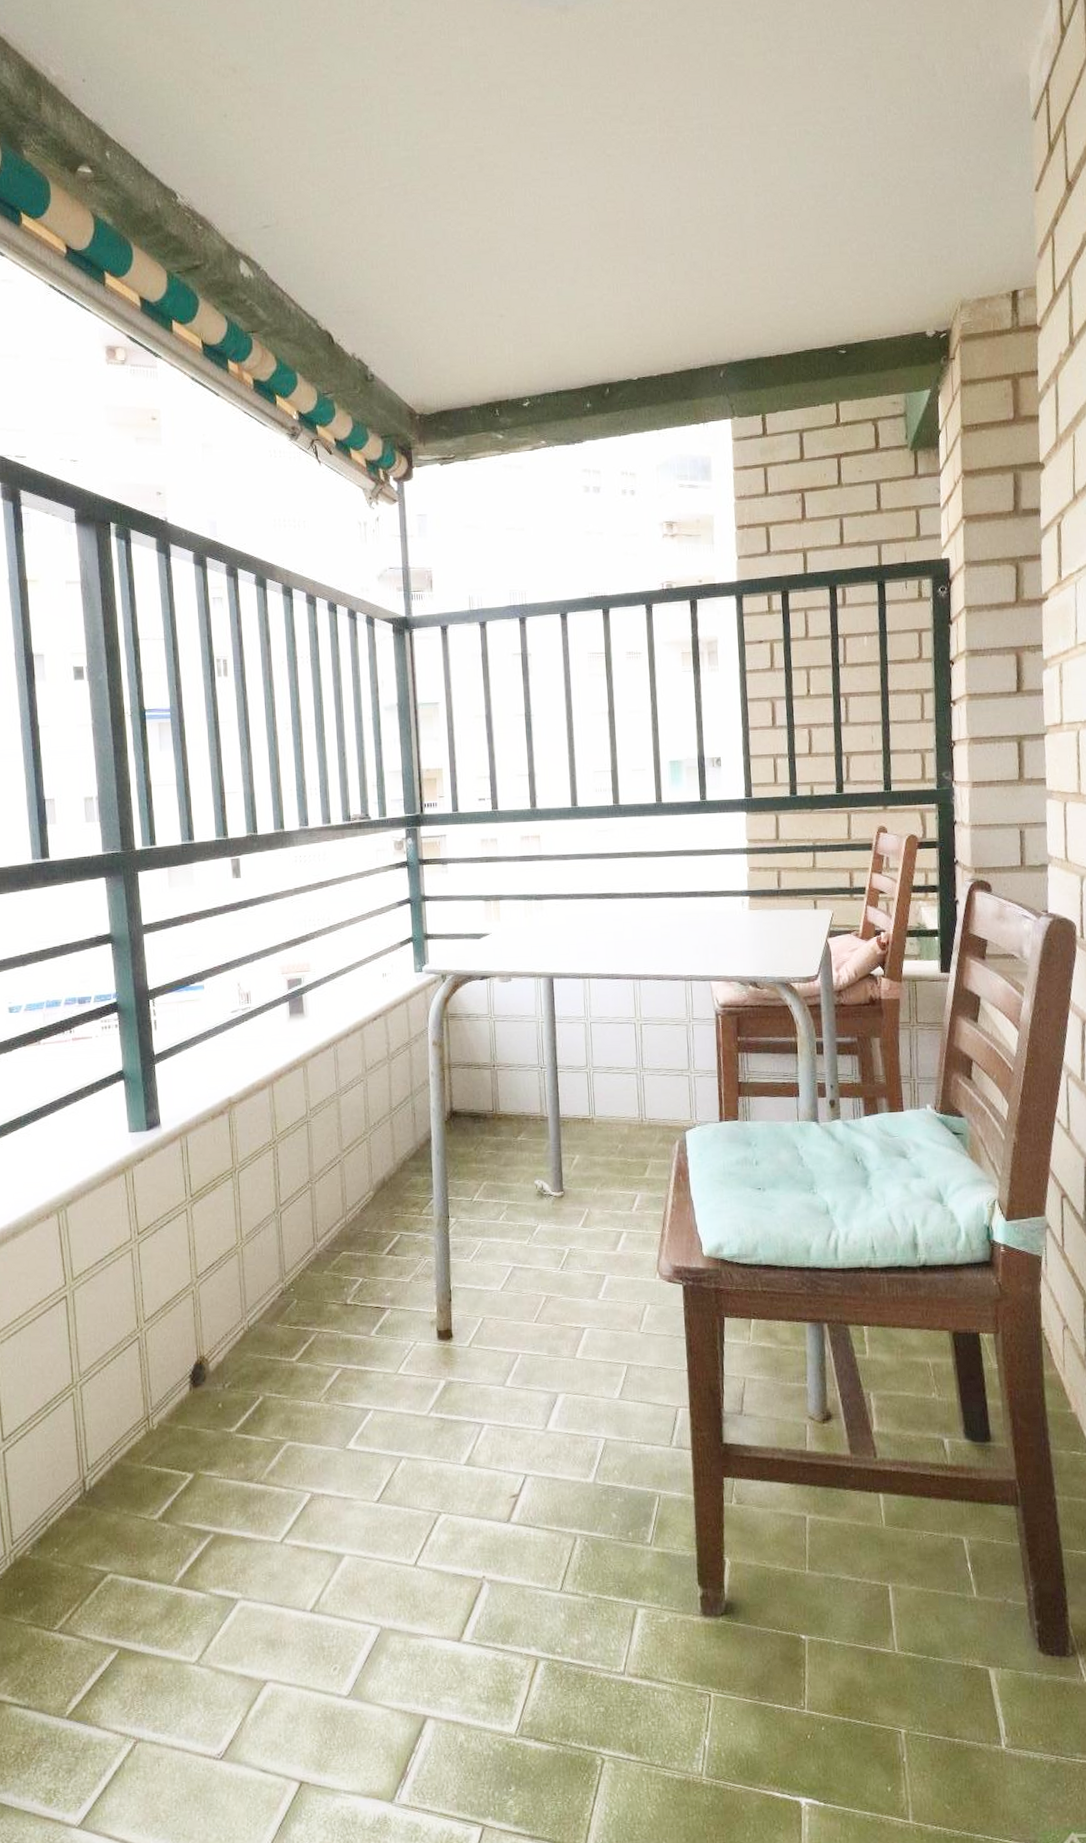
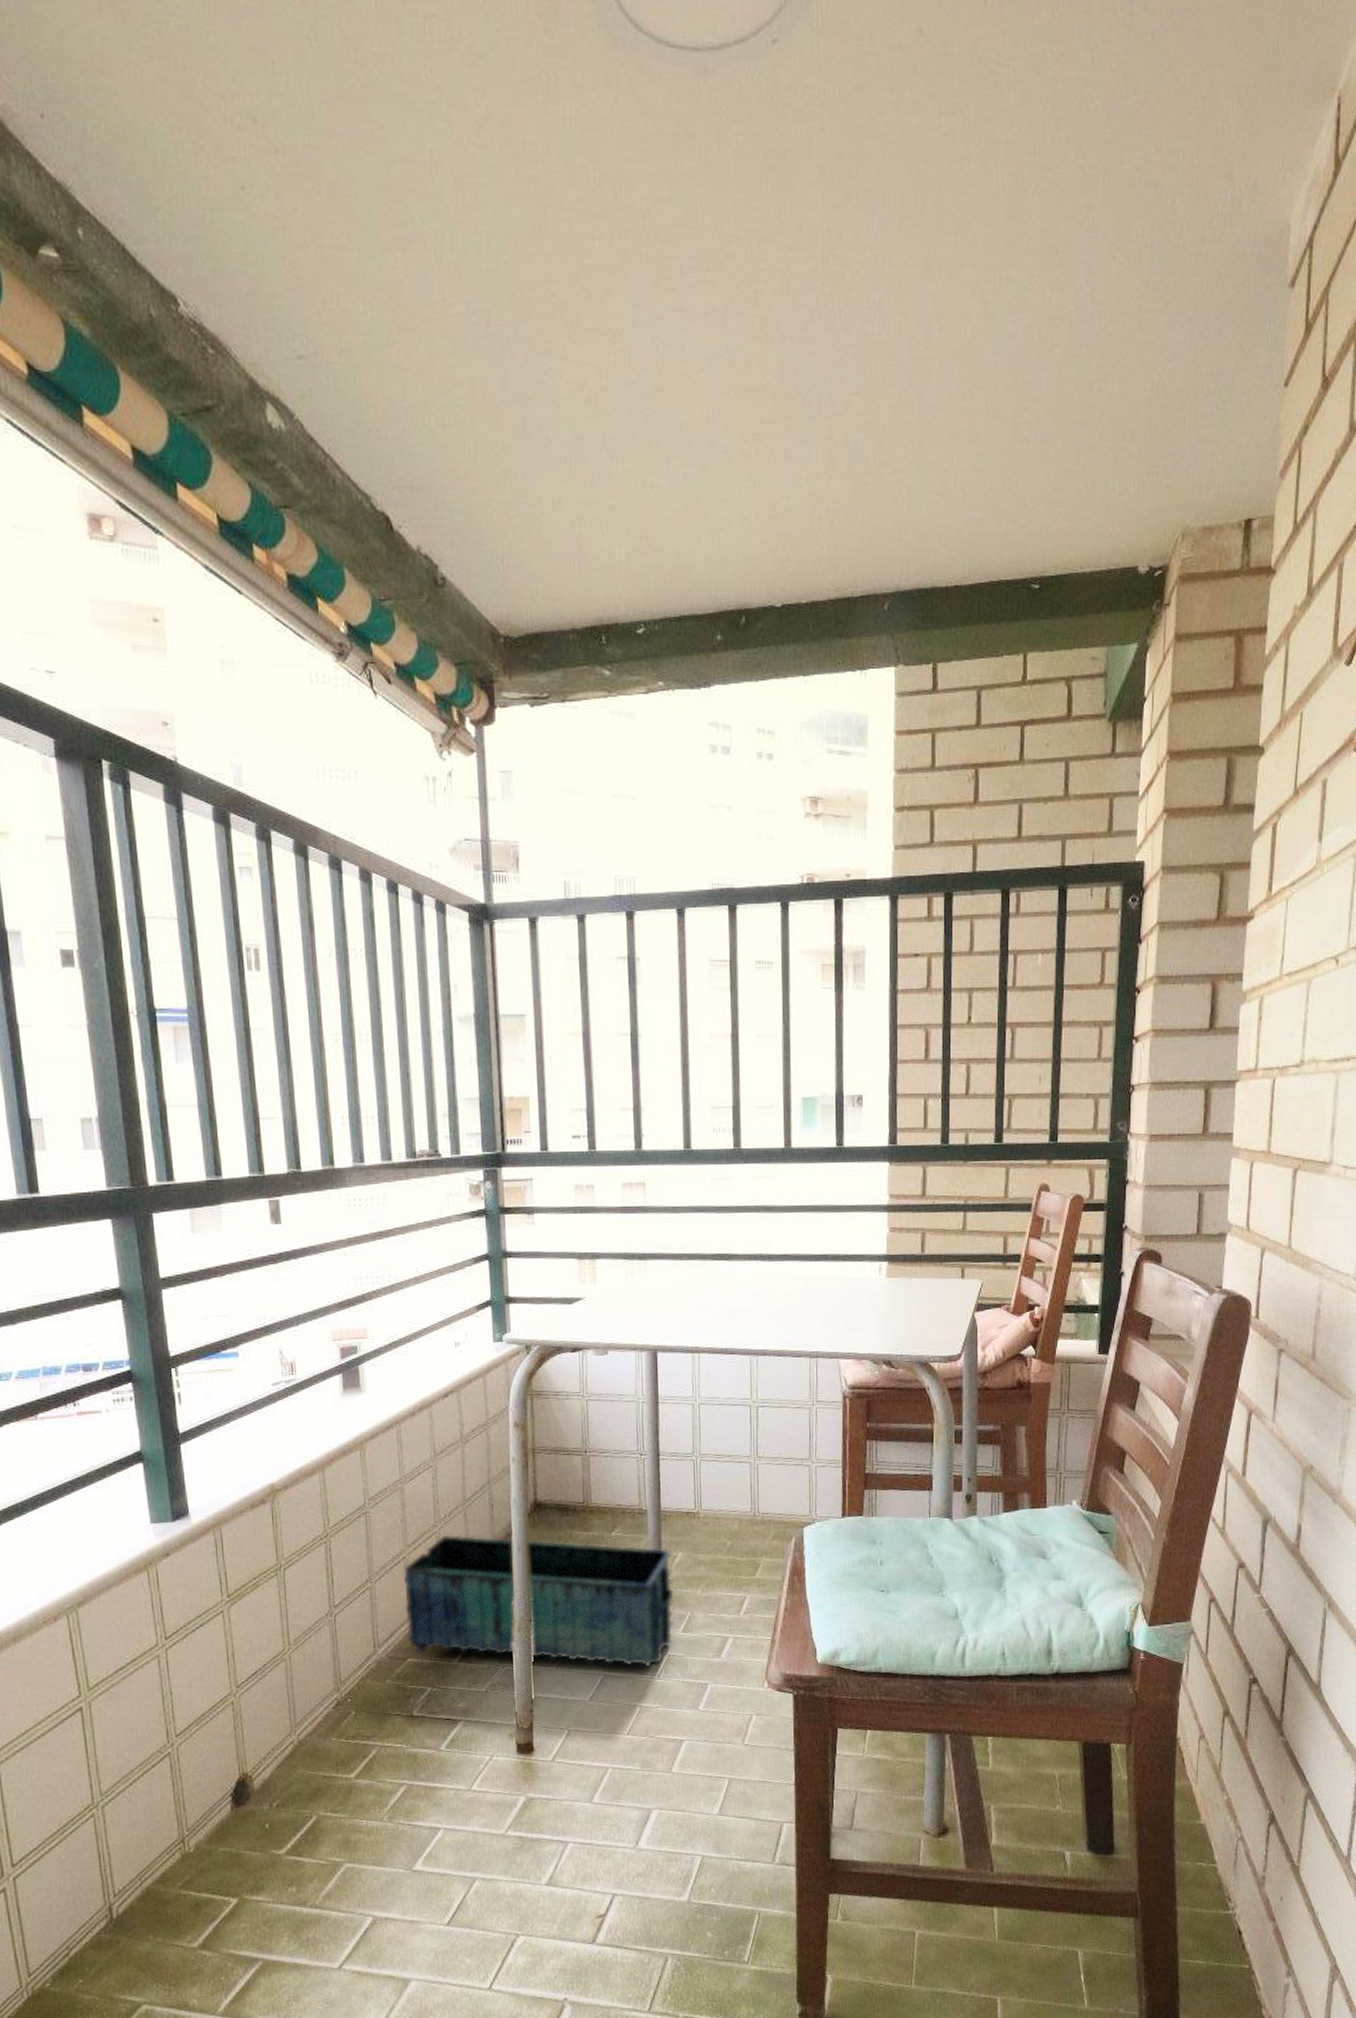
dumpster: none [338,1140,574,1259] -> present [403,1534,674,1667]

